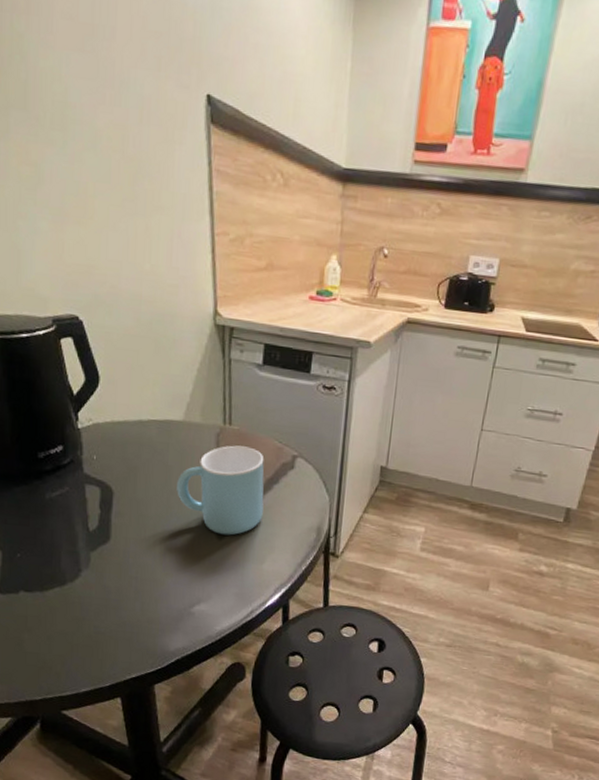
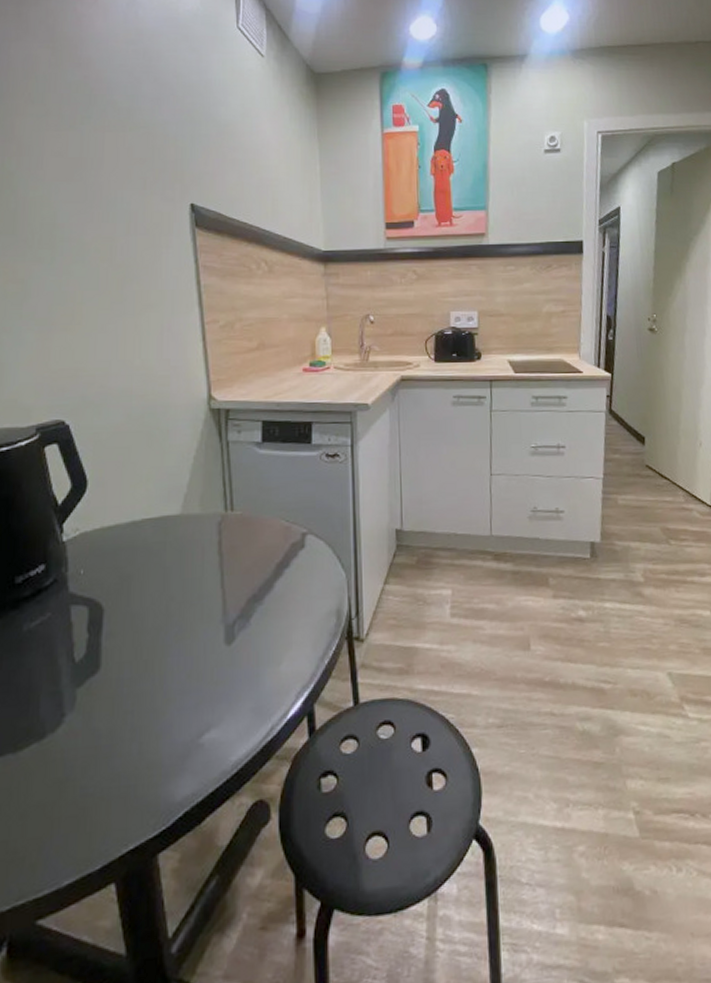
mug: present [177,445,264,536] -> none [177,531,275,639]

